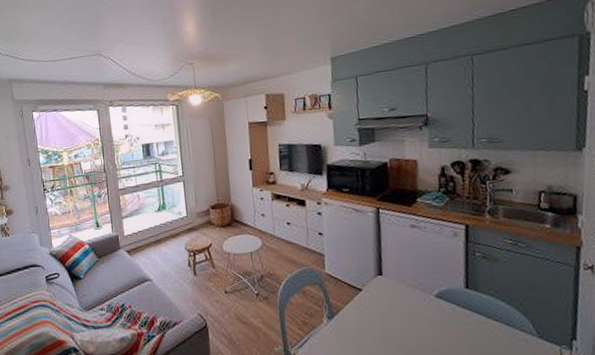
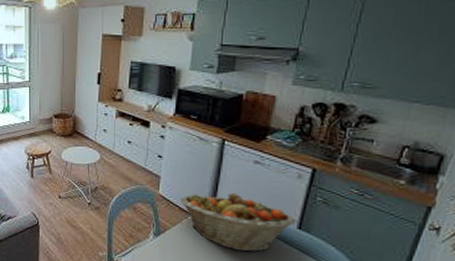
fruit basket: none [347,260,463,322] -> present [180,192,297,252]

